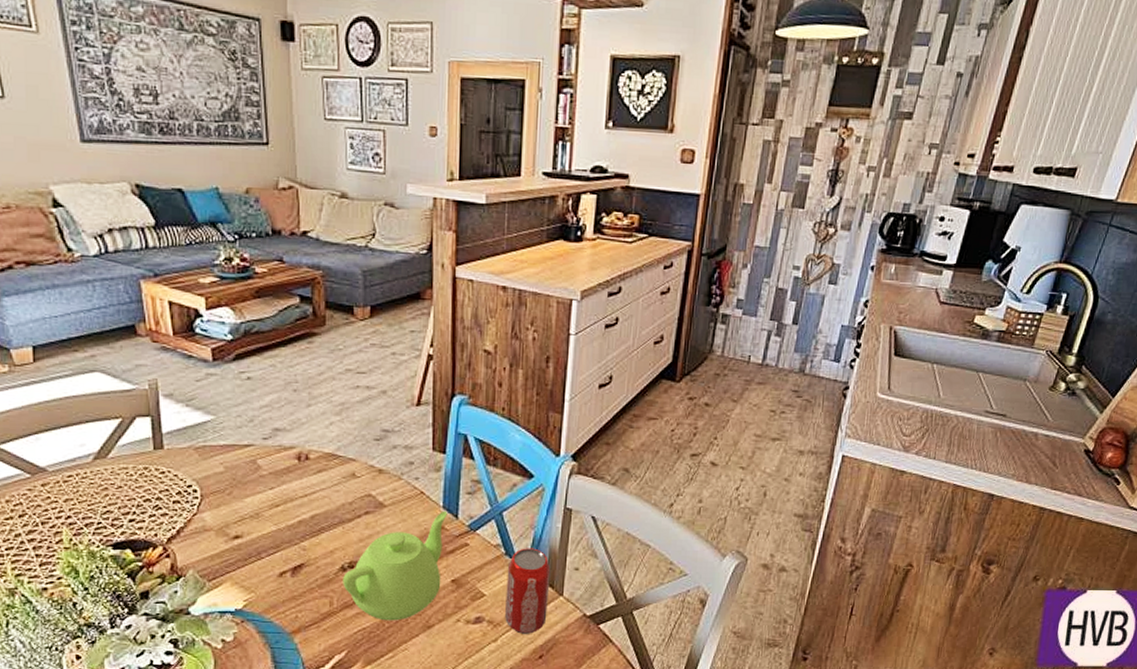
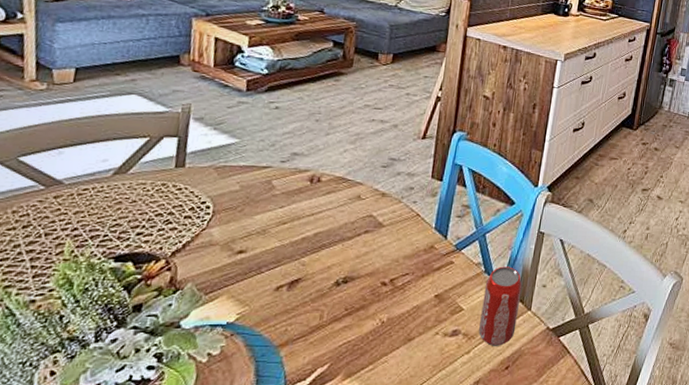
teapot: present [343,510,448,621] -> none [335,231,439,334]

